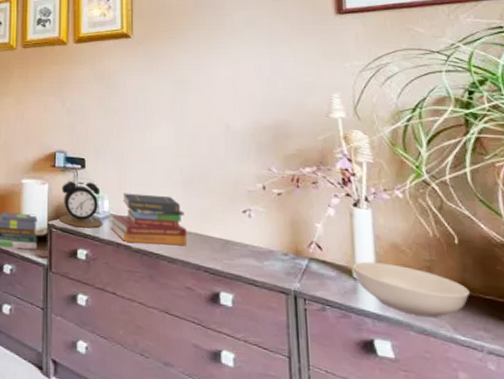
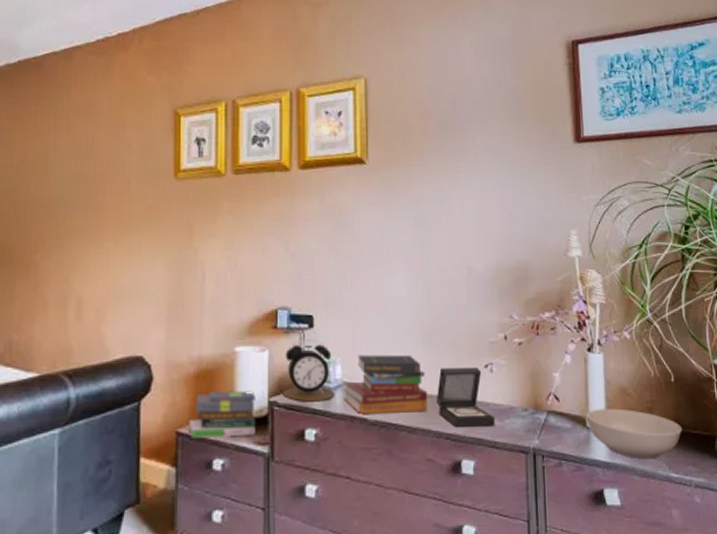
jewelry box: none [194,209,254,266] -> present [436,367,495,427]

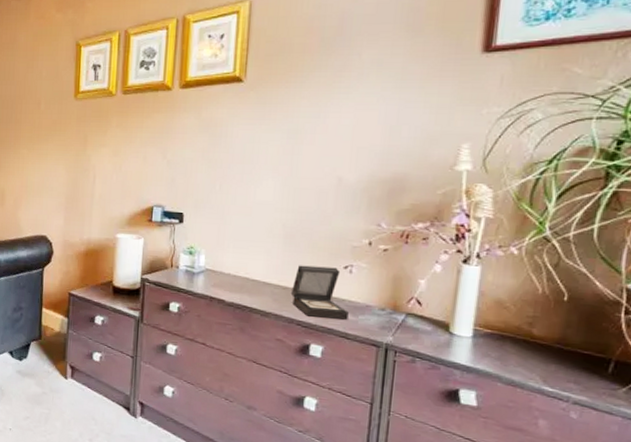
books: present [189,390,257,438] -> none [78,266,131,302]
alarm clock: present [282,340,335,402] -> none [153,232,198,283]
books: present [344,354,428,415] -> none [206,248,284,301]
bowl: present [586,408,683,460] -> none [450,317,569,370]

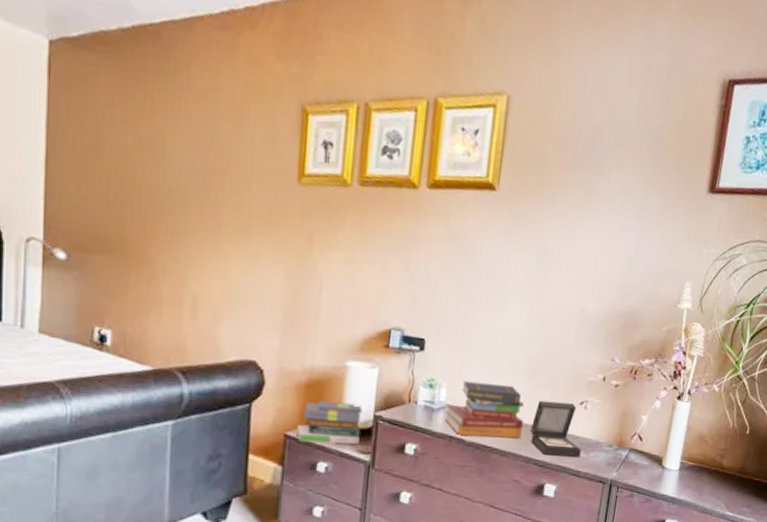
books: none [78,266,131,302] -> present [297,400,362,445]
books: none [206,248,284,301] -> present [445,381,524,439]

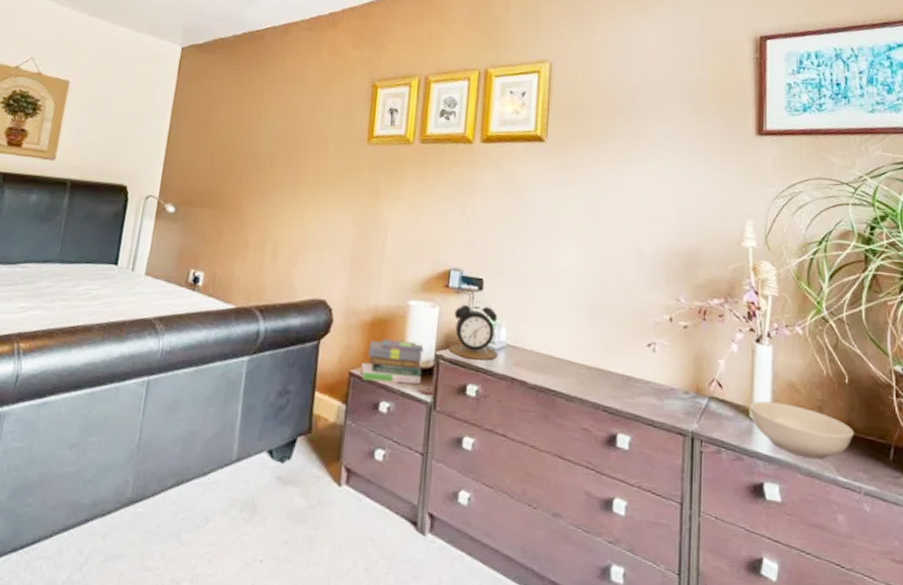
alarm clock: none [387,361,439,421] -> present [448,300,498,361]
books: present [445,381,524,439] -> none [506,320,589,383]
jewelry box: present [530,400,581,457] -> none [595,341,654,405]
bowl: none [663,451,747,499] -> present [750,400,855,459]

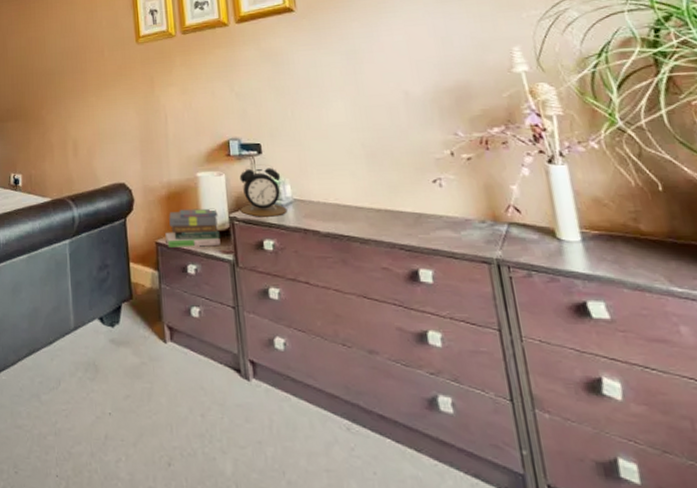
bowl: present [750,400,855,459] -> none [554,219,682,272]

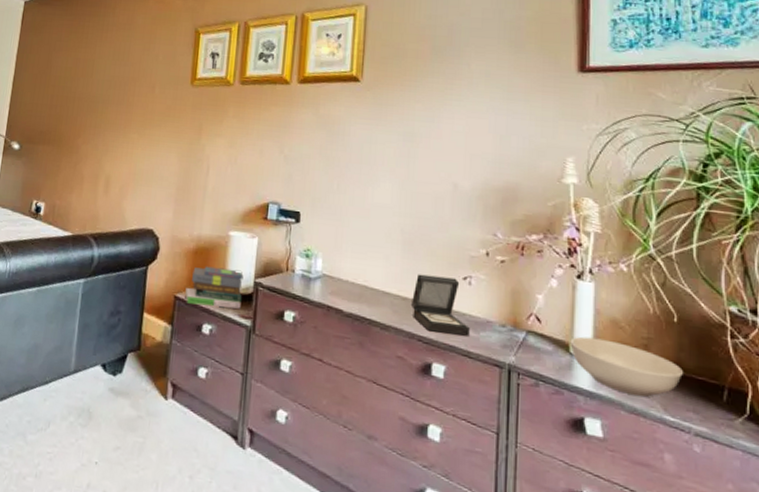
alarm clock: present [239,164,288,217] -> none [267,232,315,289]
jewelry box: none [385,182,451,238] -> present [410,274,470,336]
bowl: none [554,219,682,272] -> present [570,336,684,397]

